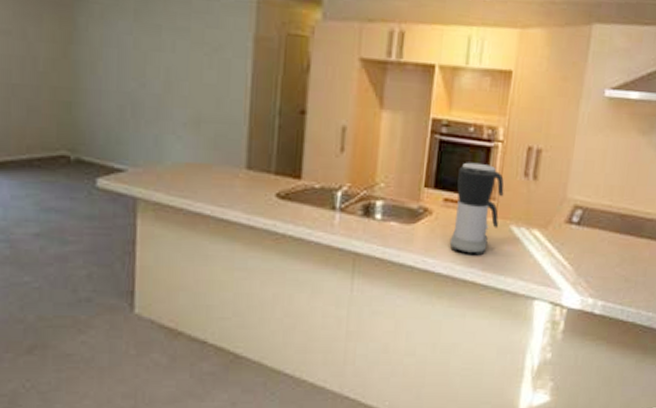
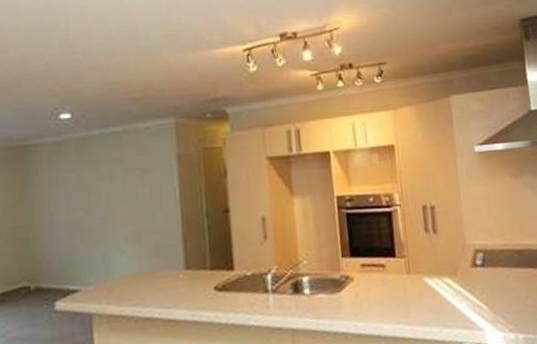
coffee maker: present [449,162,504,256] -> none [368,227,413,312]

